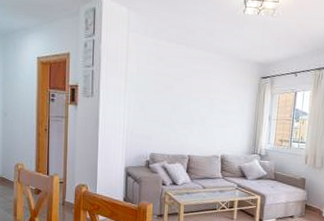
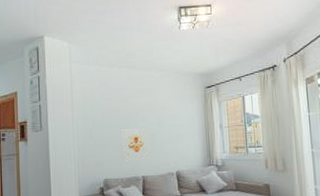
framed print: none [170,107,200,140] -> present [120,129,150,161]

